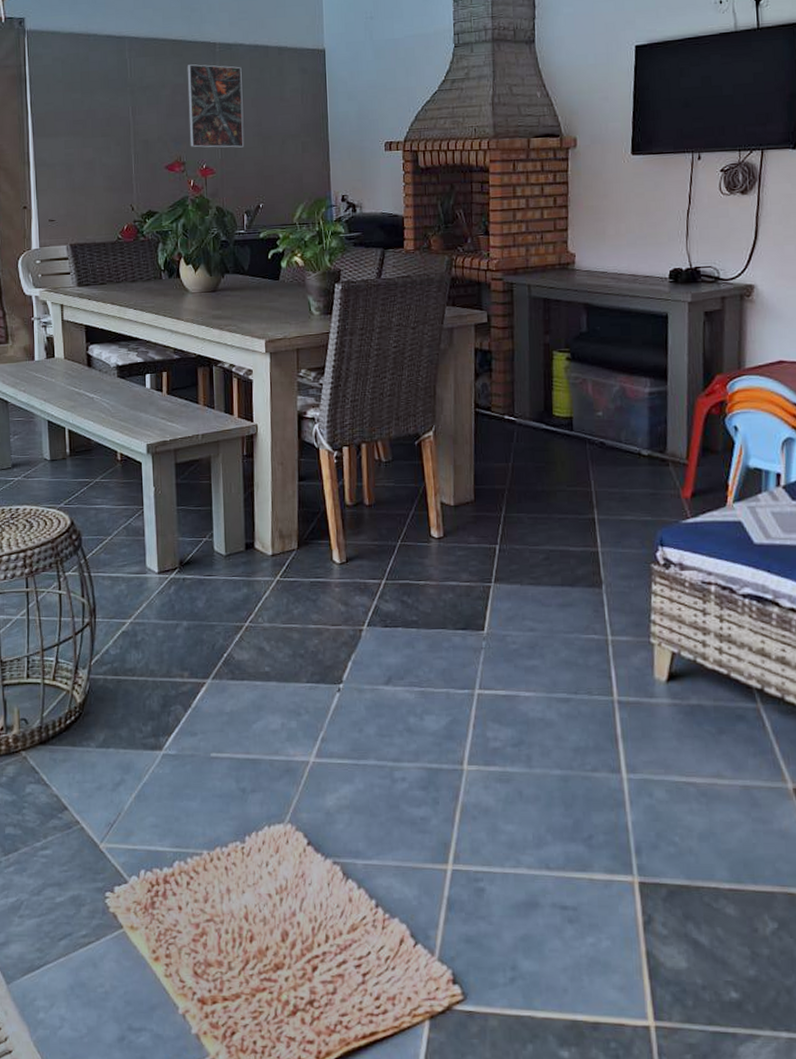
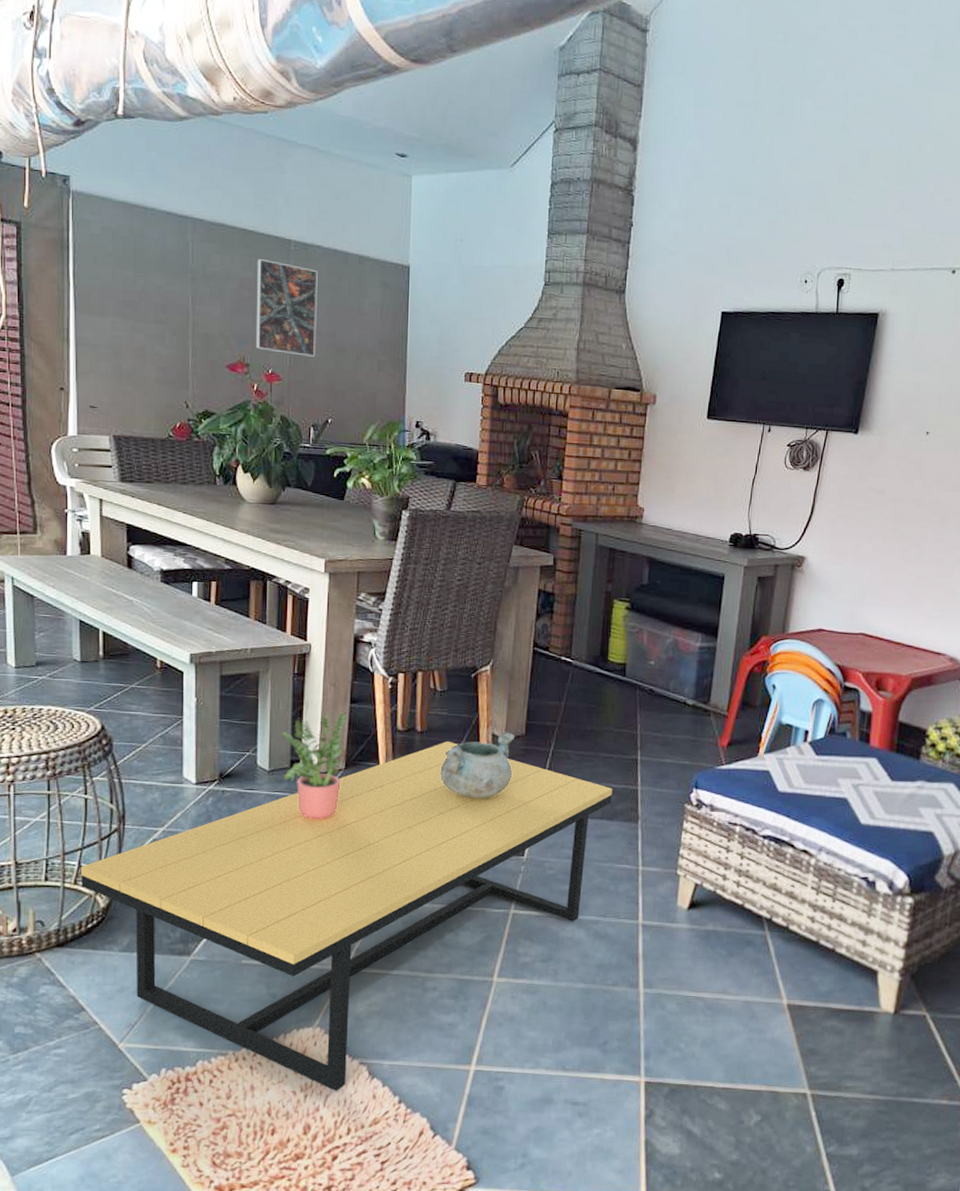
coffee table: none [59,512,572,894] -> present [81,741,613,1091]
potted plant: none [235,490,296,603] -> present [281,710,346,819]
decorative bowl: none [391,498,465,571] -> present [440,731,515,798]

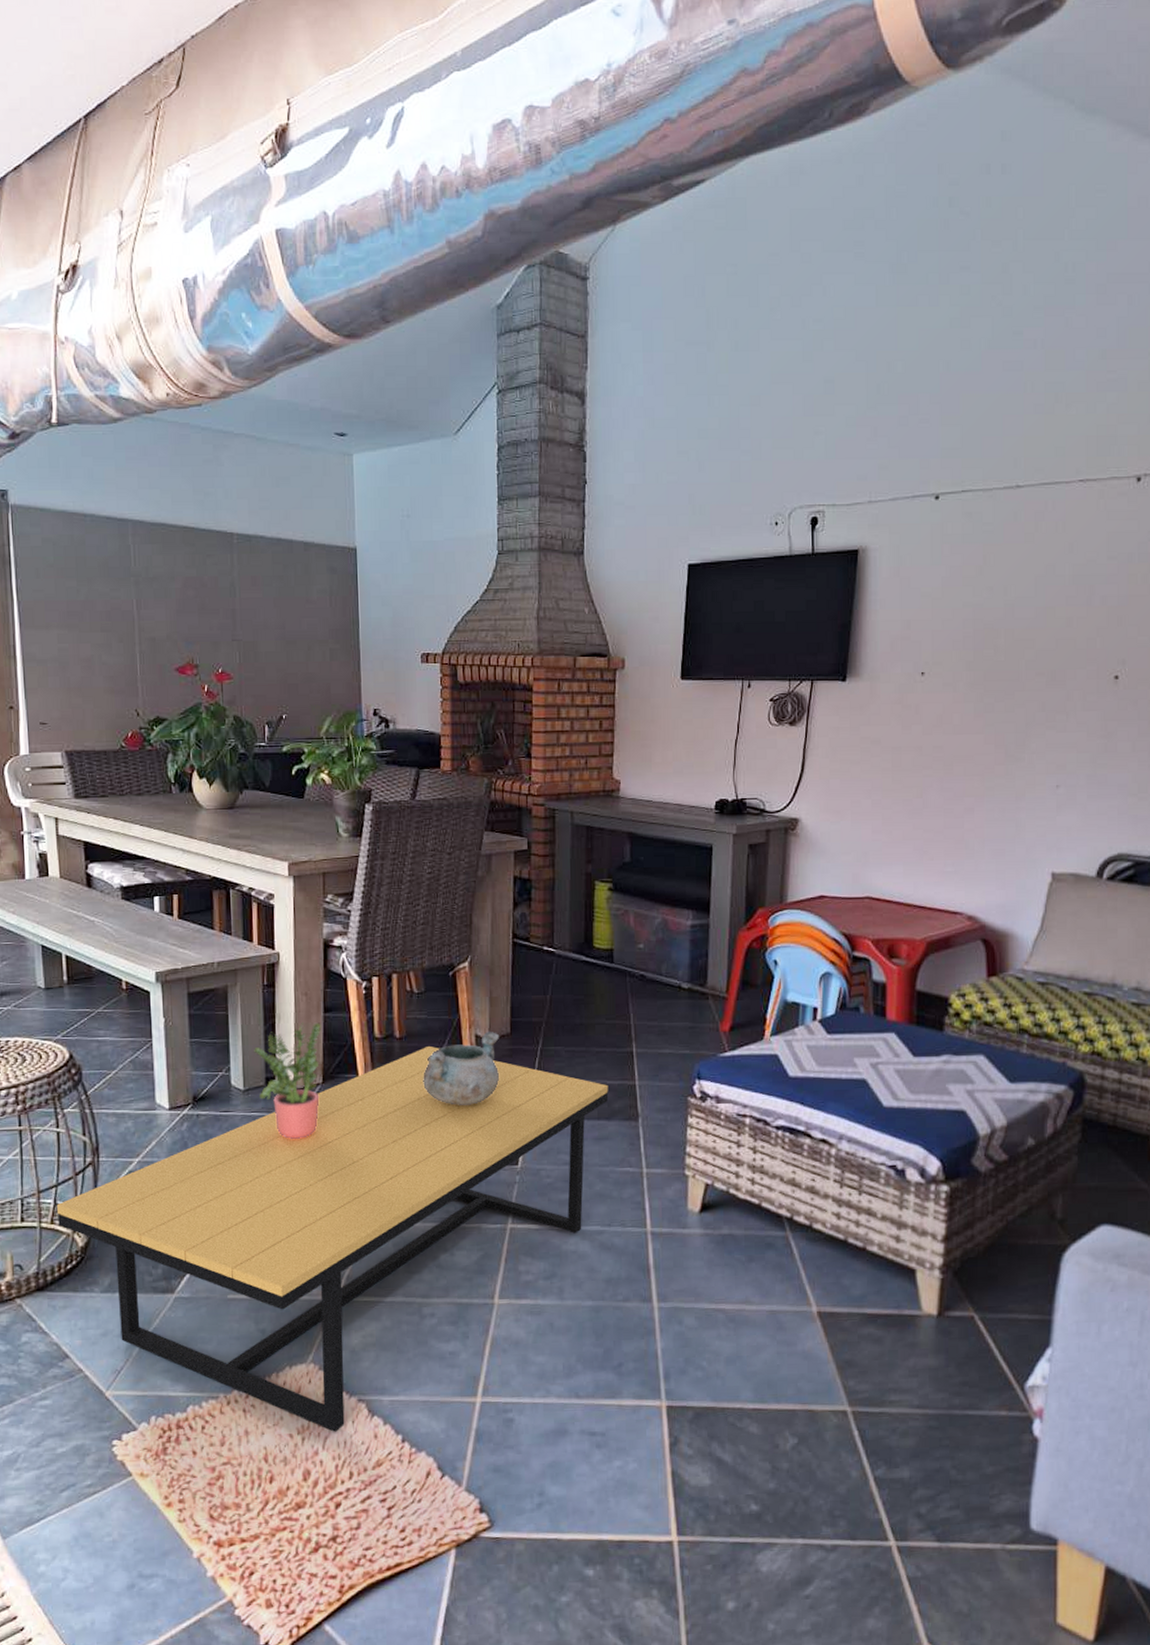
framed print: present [255,259,318,357] -> none [200,556,266,652]

